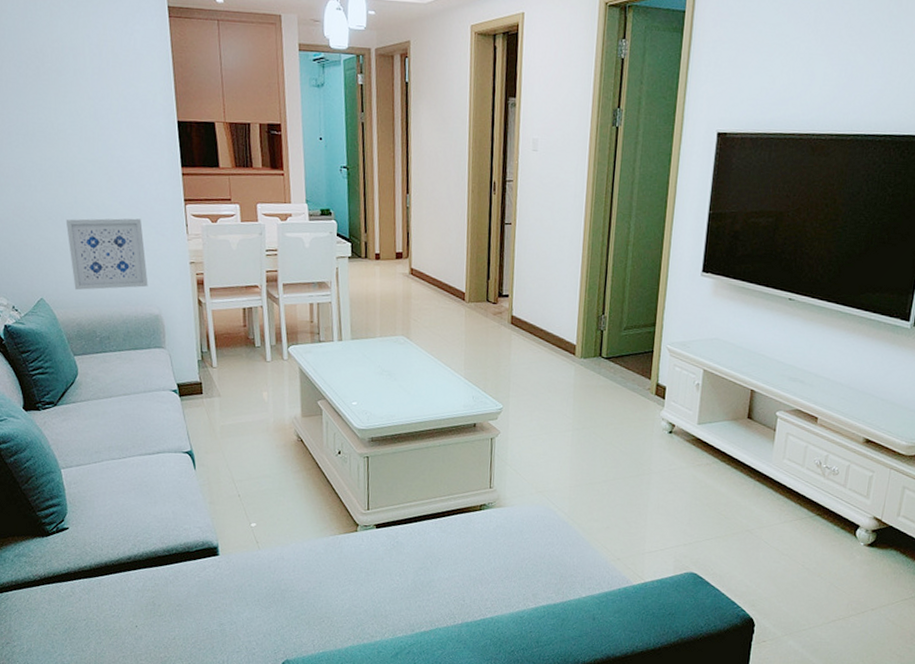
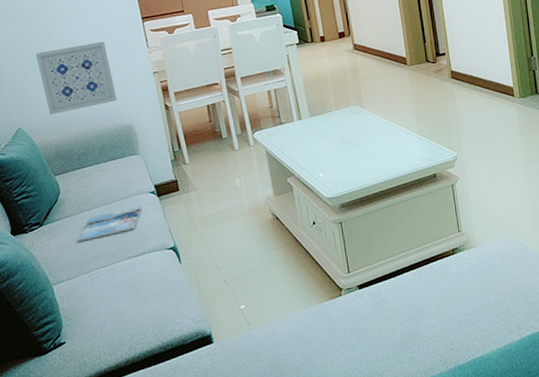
magazine: none [91,403,162,429] -> present [78,206,142,242]

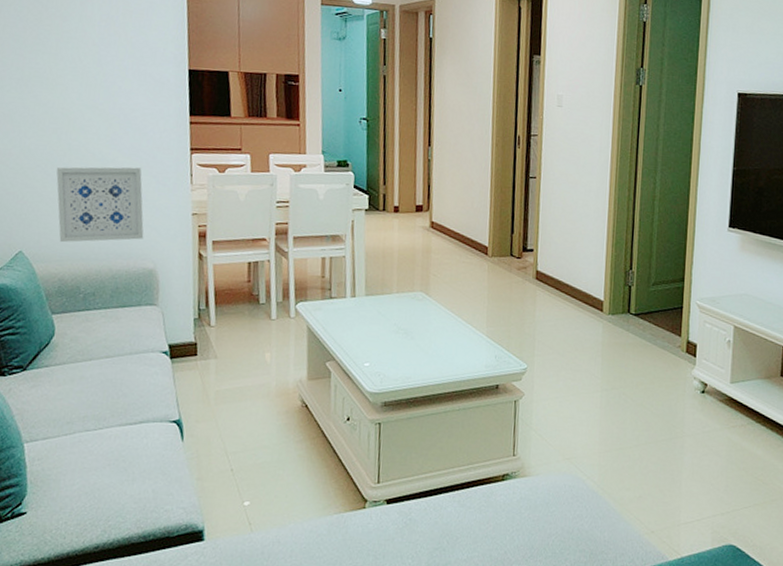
magazine: present [78,206,142,242] -> none [65,366,149,396]

